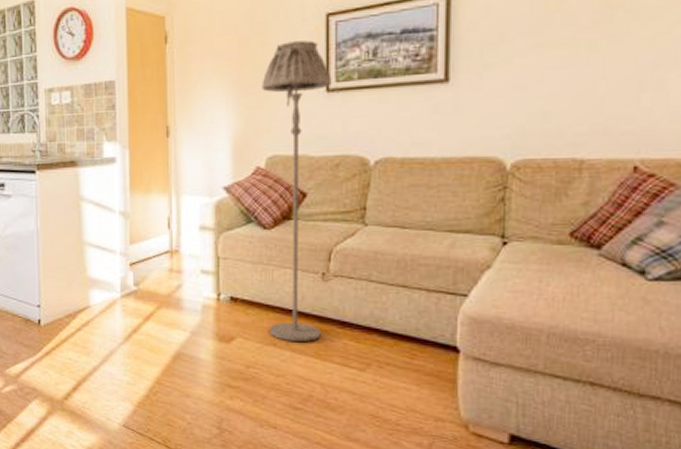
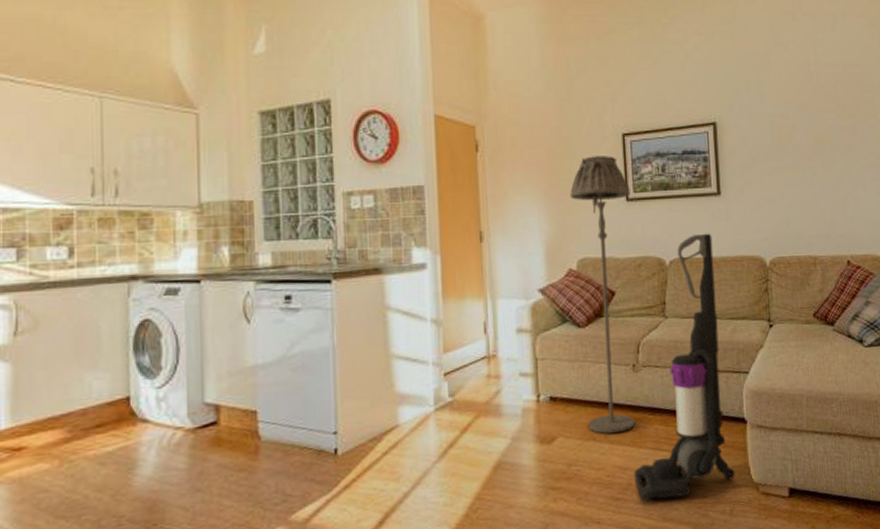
vacuum cleaner: none [316,129,438,419] -> present [633,233,735,502]

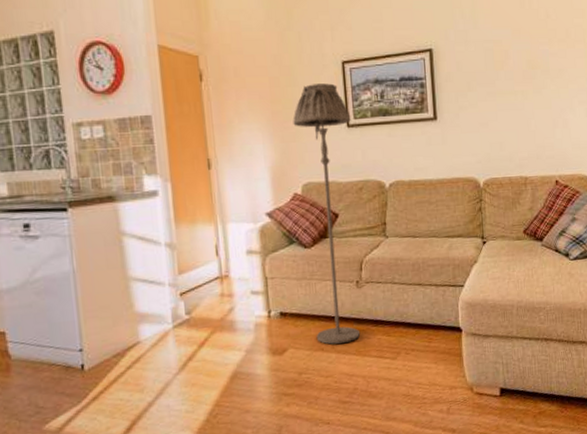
vacuum cleaner: present [633,233,735,502] -> none [359,156,451,404]

